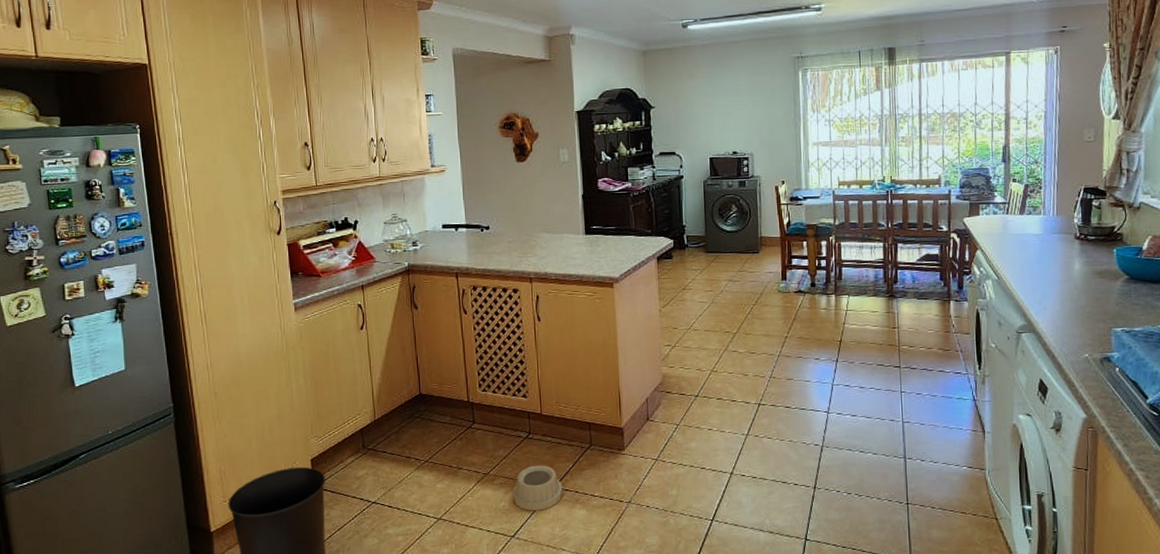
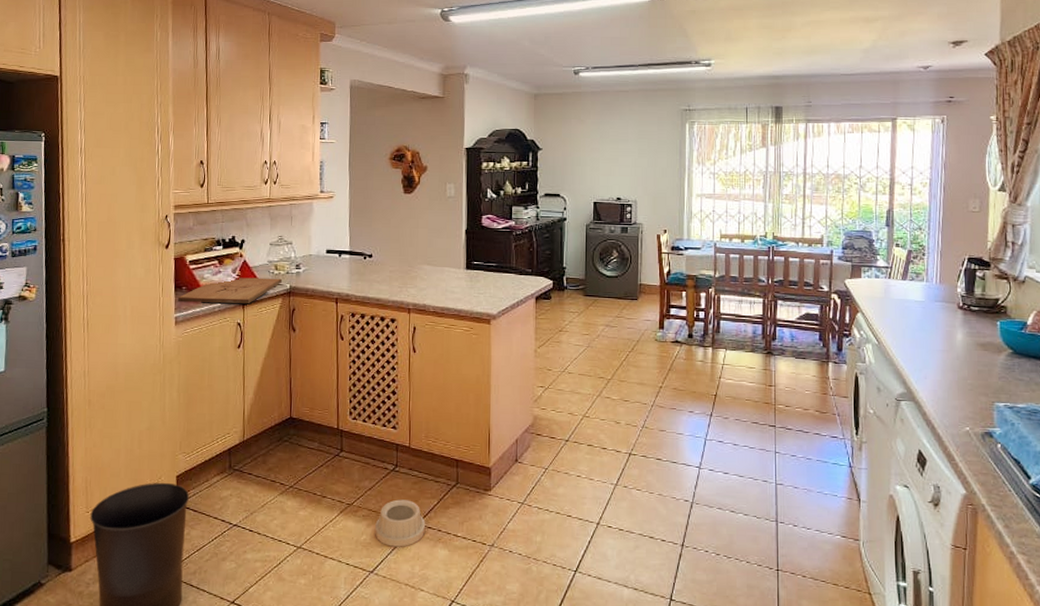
cutting board: none [294,257,399,287] -> present [177,277,282,304]

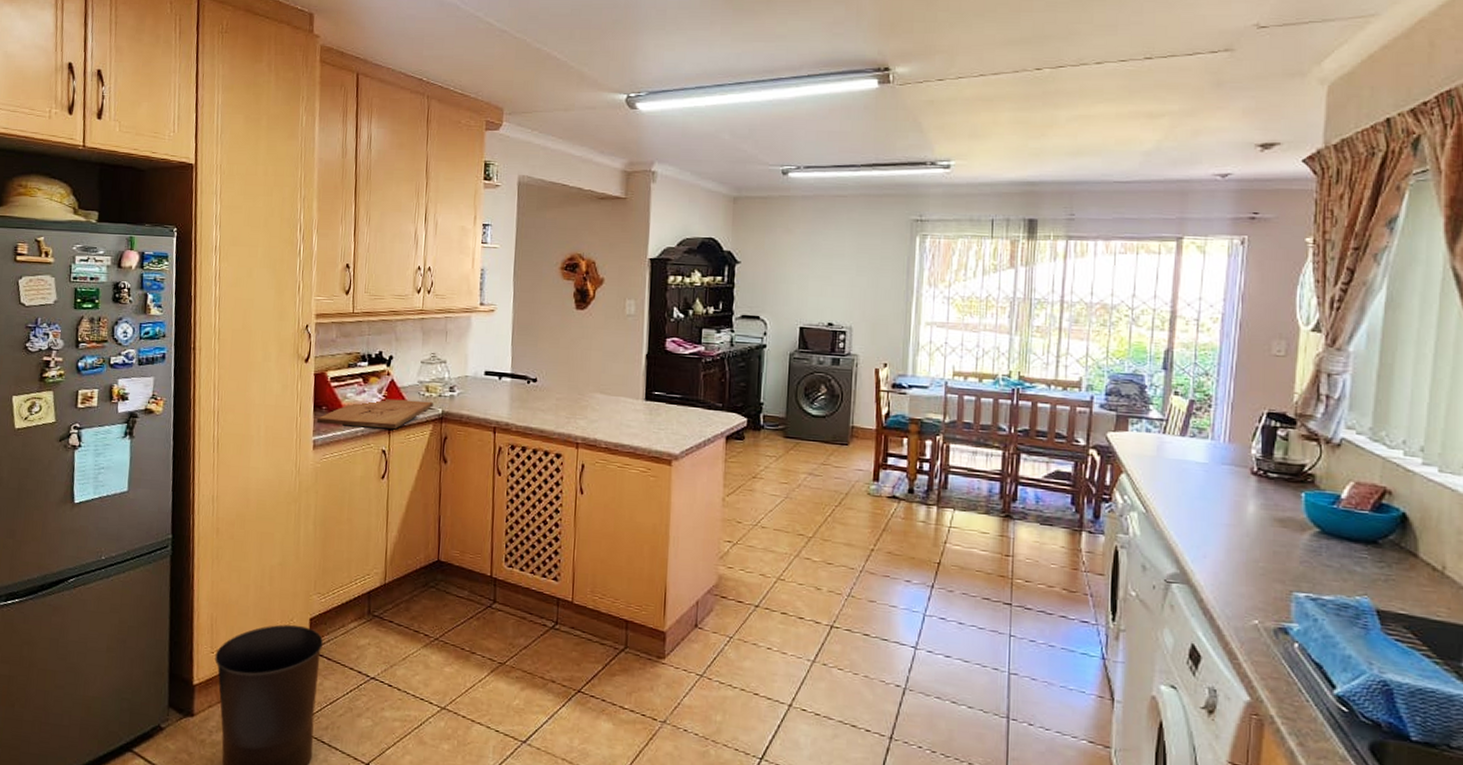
pet bowl: present [375,499,426,547] -> none [529,661,588,717]

